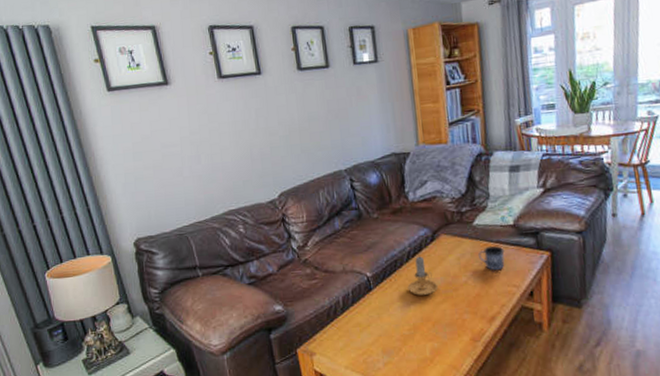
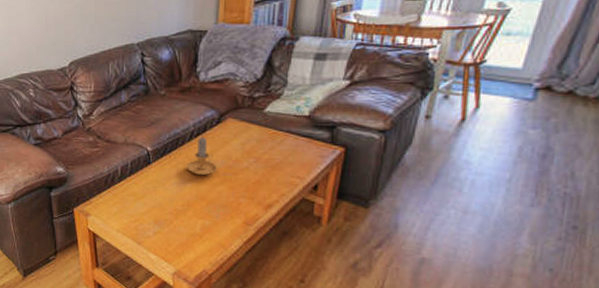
mug: present [478,245,505,271] -> none [265,134,294,161]

